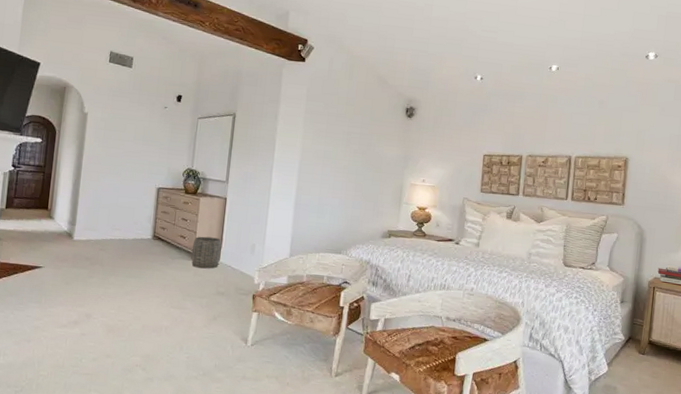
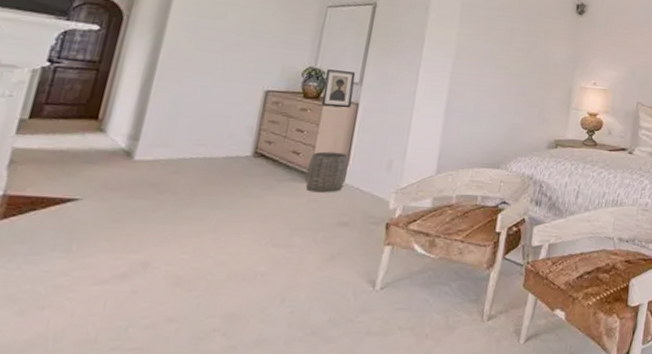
picture frame: none [198,170,223,201] -> present [321,69,356,108]

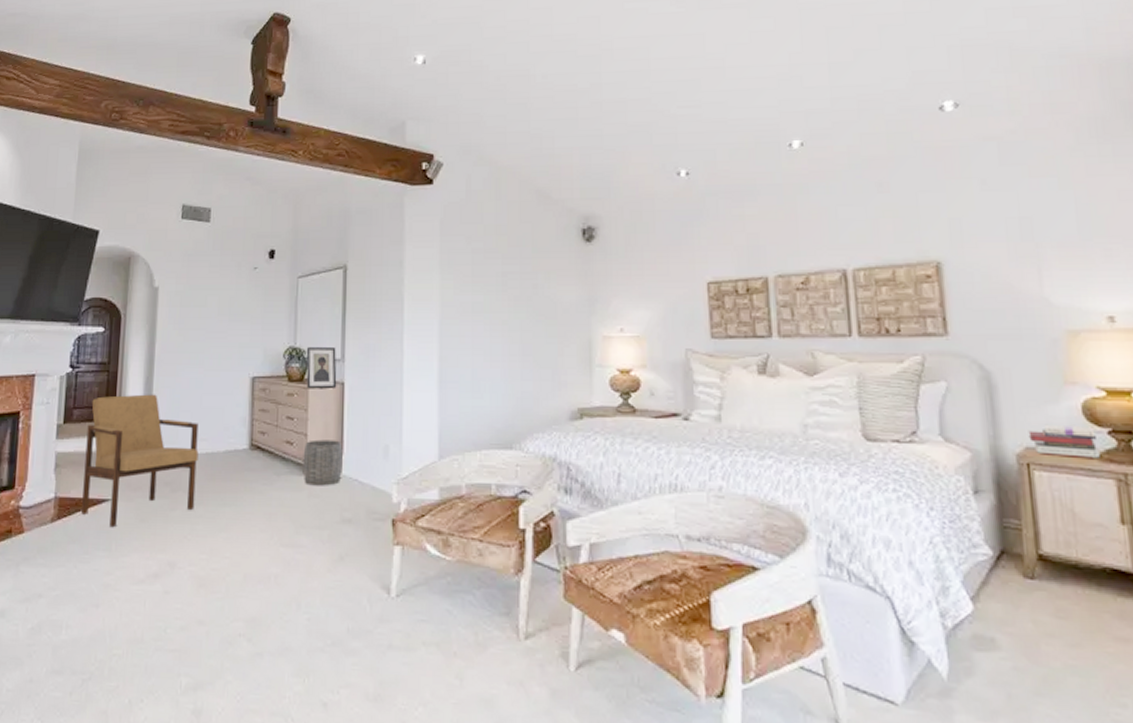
armchair: none [37,94,199,228] -> present [81,394,199,528]

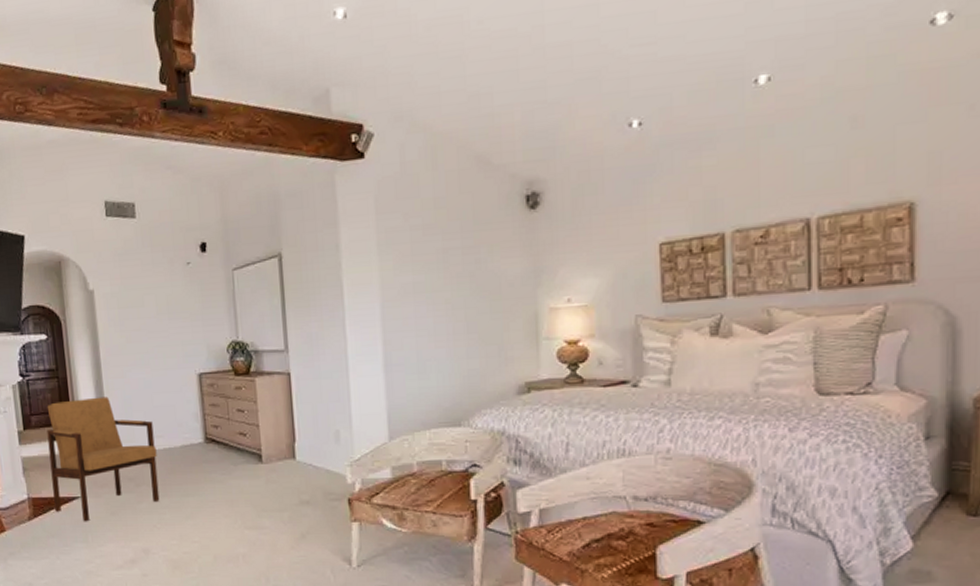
woven basket: present [302,439,343,486] -> none [256,428,296,473]
picture frame: present [306,347,337,389] -> none [249,339,283,382]

